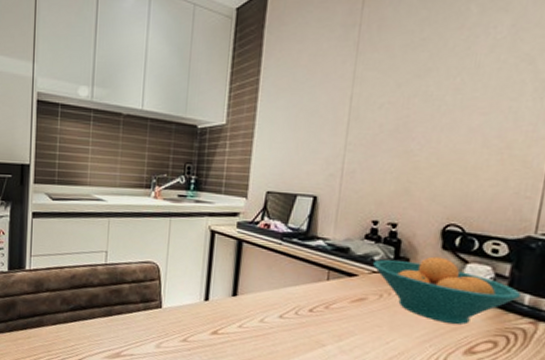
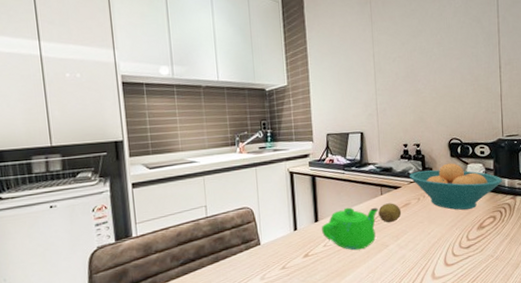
teapot: none [239,286,320,342] -> present [322,207,378,251]
fruit: none [319,292,353,318] -> present [378,203,402,223]

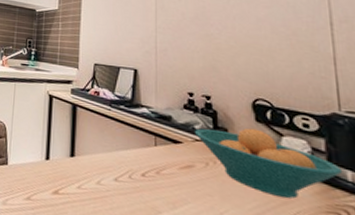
teapot: present [322,207,378,251] -> none [78,149,150,207]
fruit: present [378,203,402,223] -> none [150,157,182,184]

